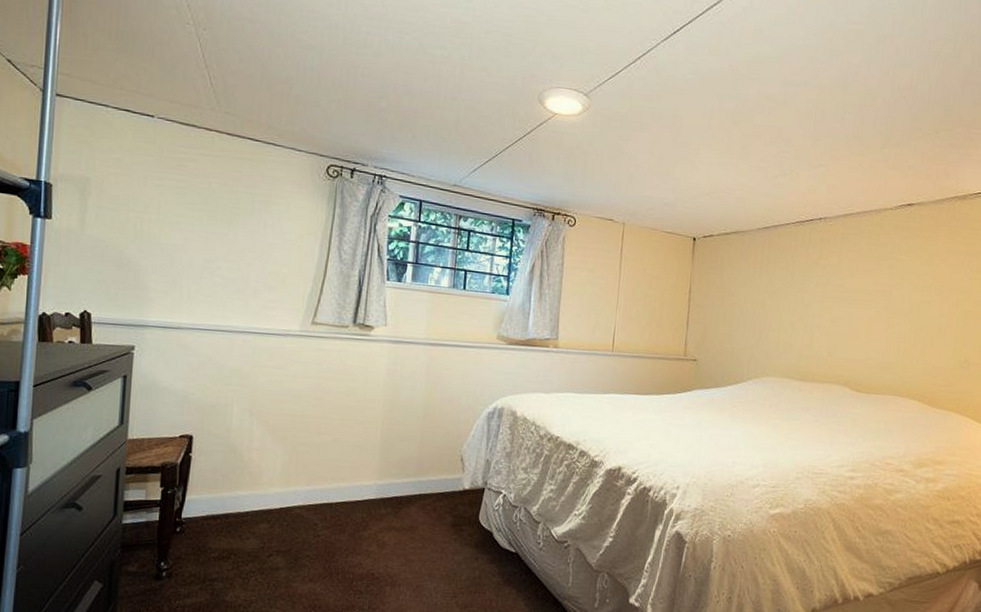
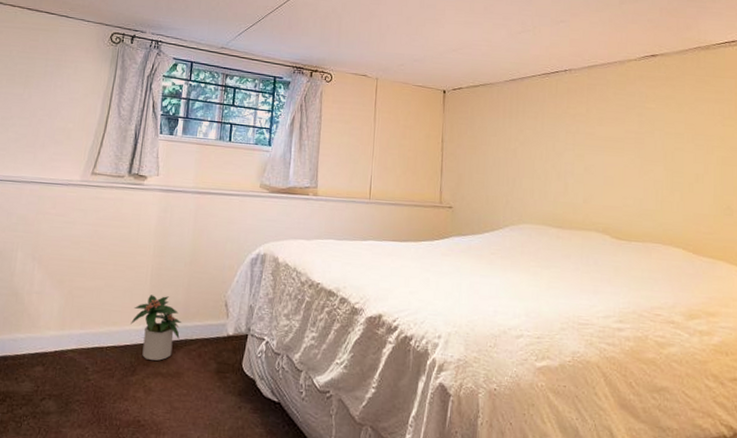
potted plant: none [361,450,415,516] -> present [131,295,181,361]

